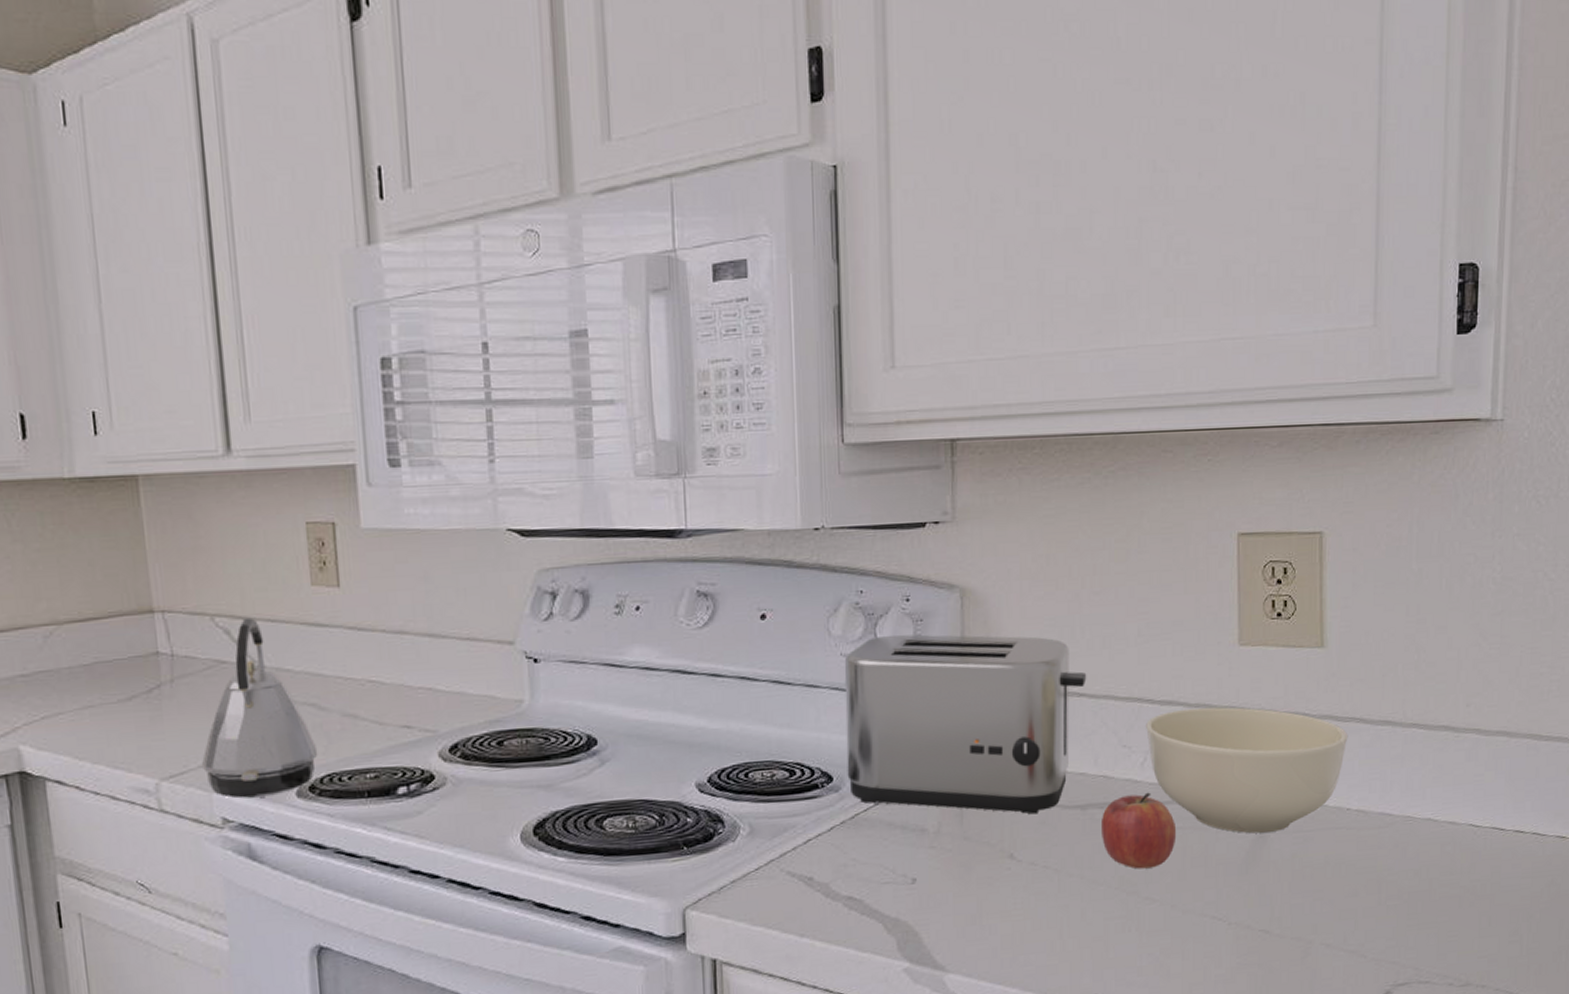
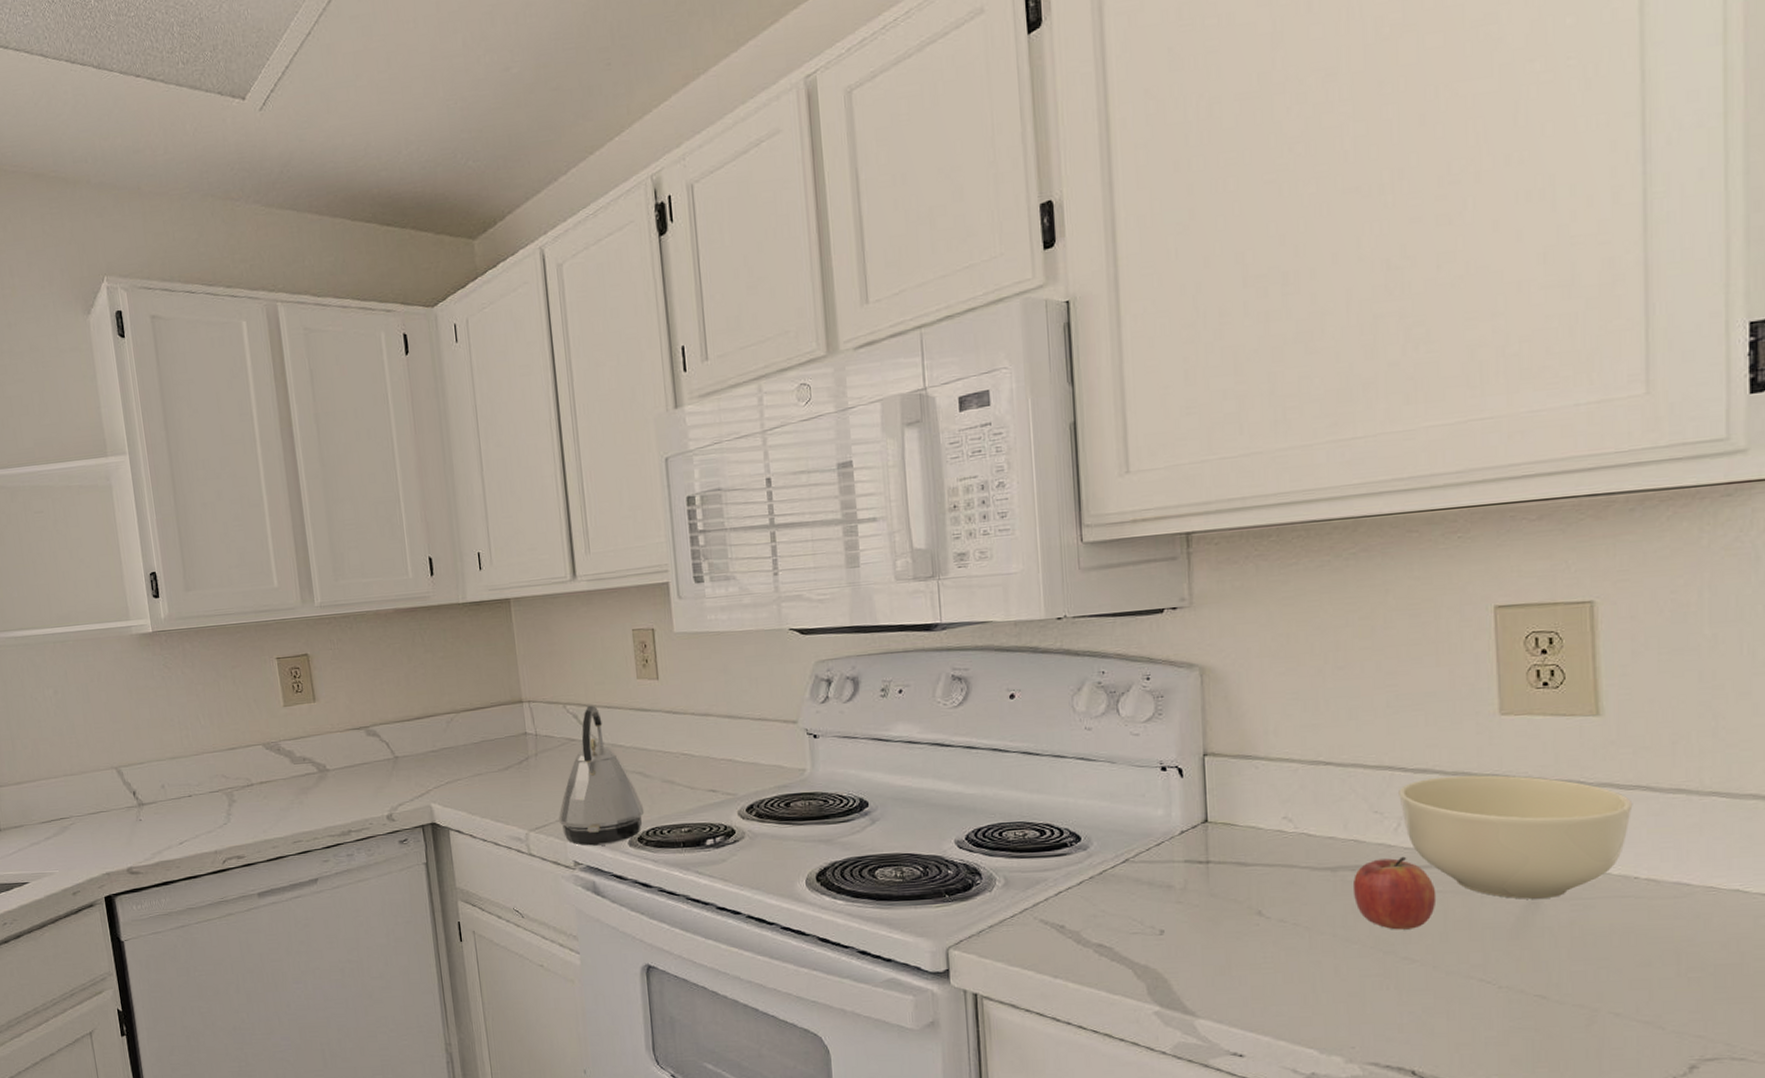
toaster: present [844,634,1087,814] -> none [1088,709,1333,875]

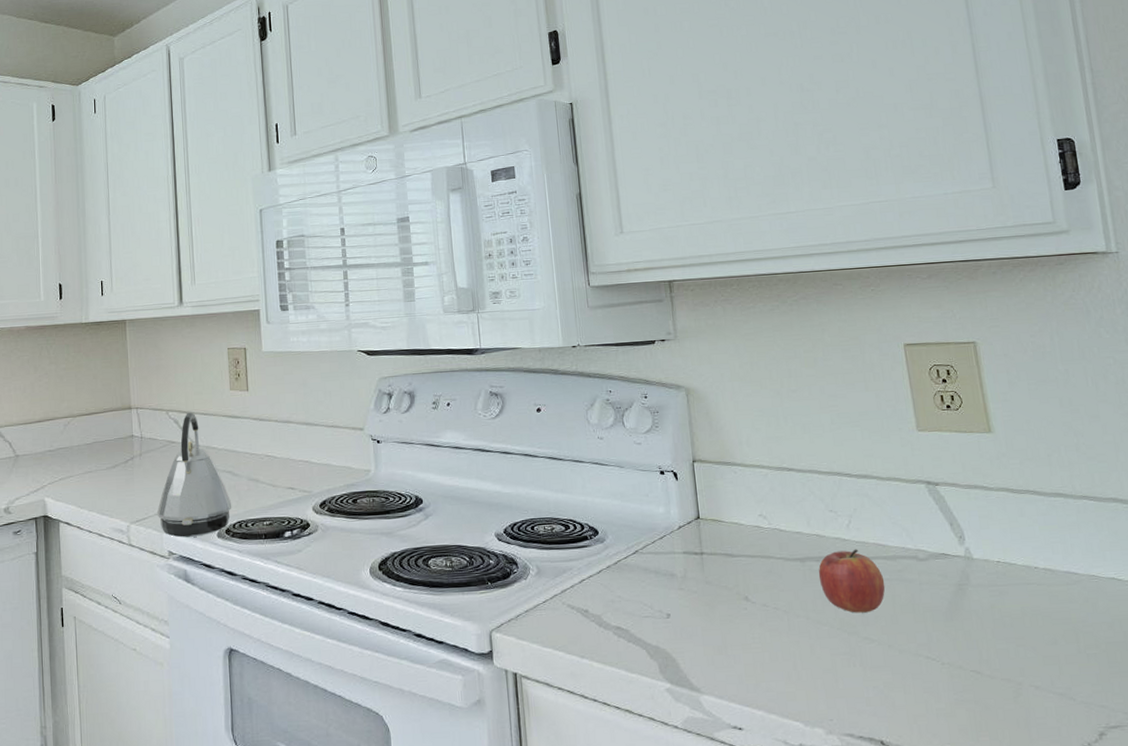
bowl: present [1399,775,1633,900] -> none [847,480,1026,586]

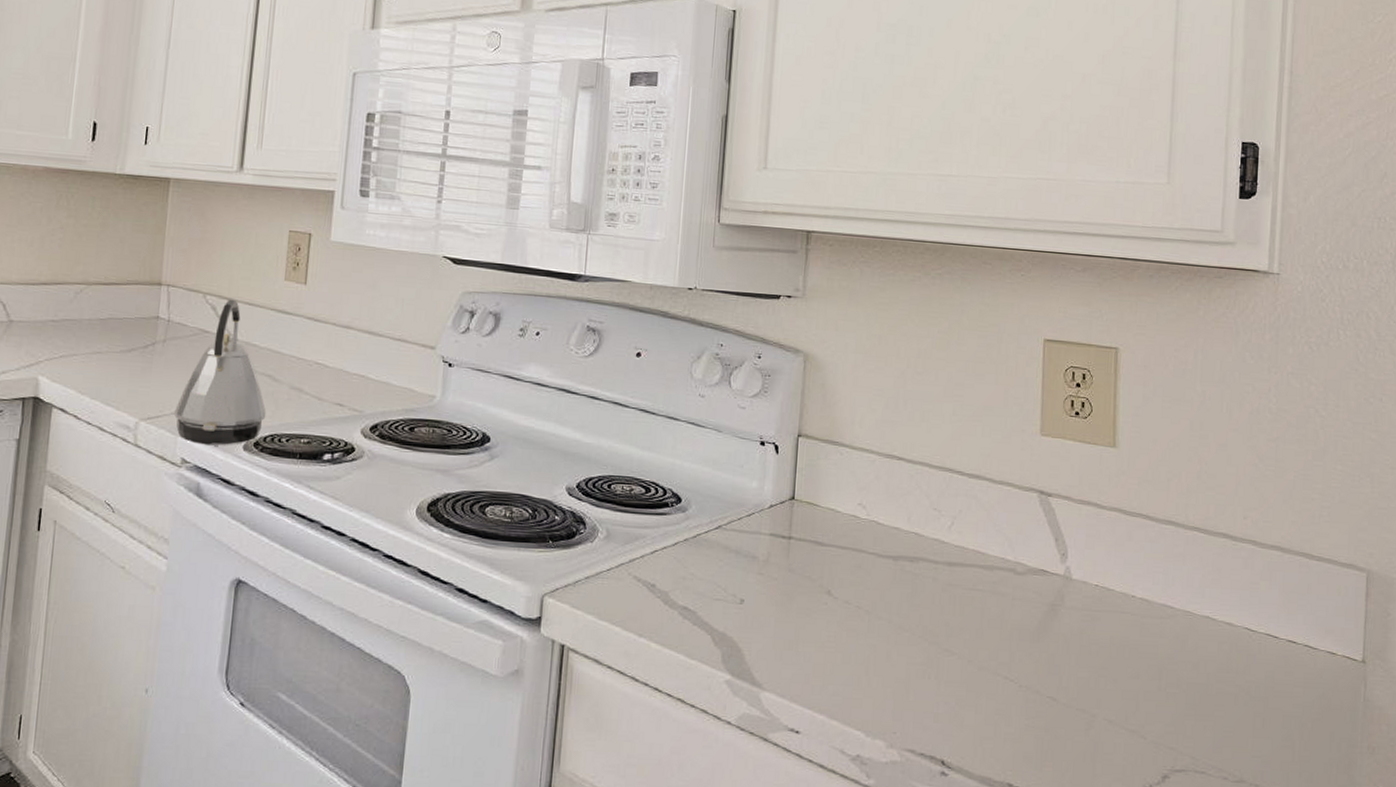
fruit: present [818,549,886,613] -> none [909,553,977,623]

